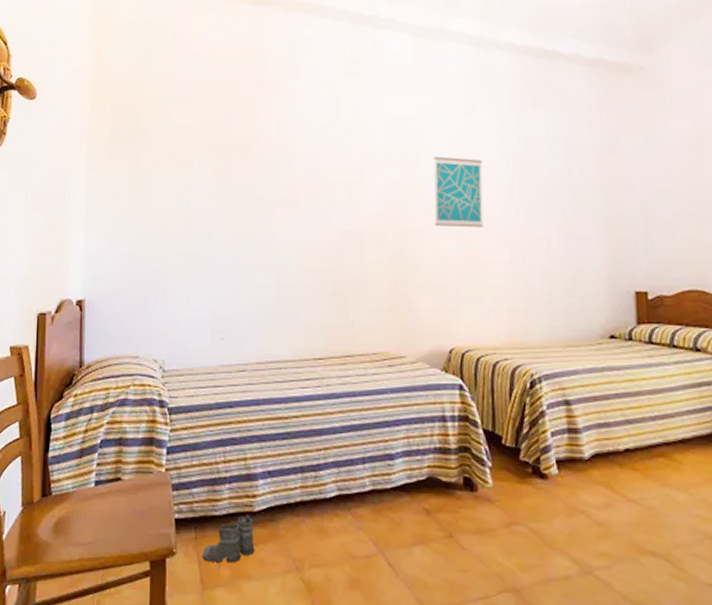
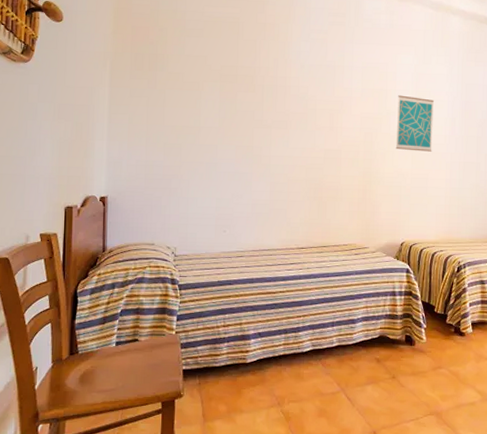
boots: present [203,515,259,568] -> none [205,366,250,406]

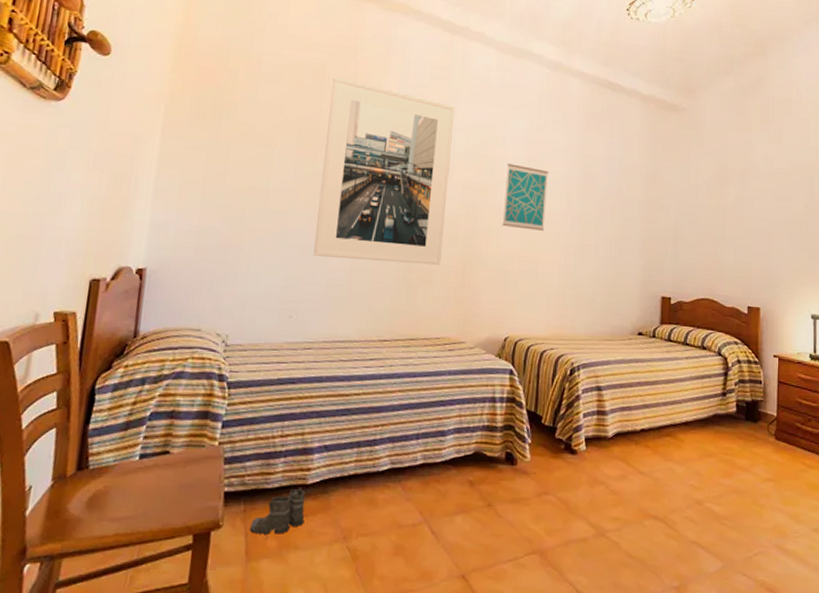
boots: none [205,366,250,406] -> present [250,488,309,540]
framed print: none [239,27,351,185] -> present [313,76,456,266]

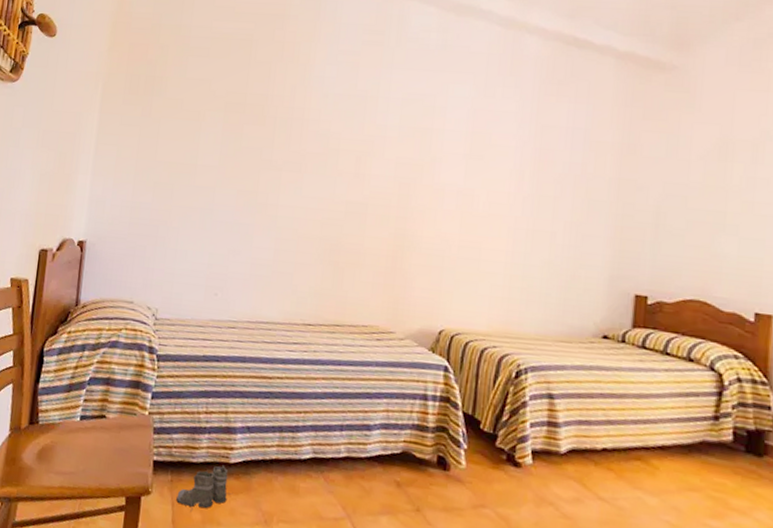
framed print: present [313,76,456,266] -> none [238,46,390,249]
wall art: present [502,163,548,231] -> none [439,136,496,213]

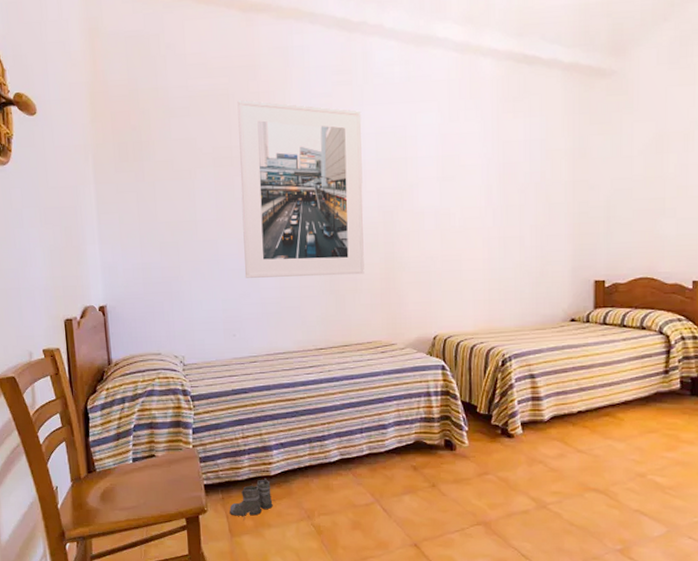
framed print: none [238,46,390,249] -> present [237,99,364,278]

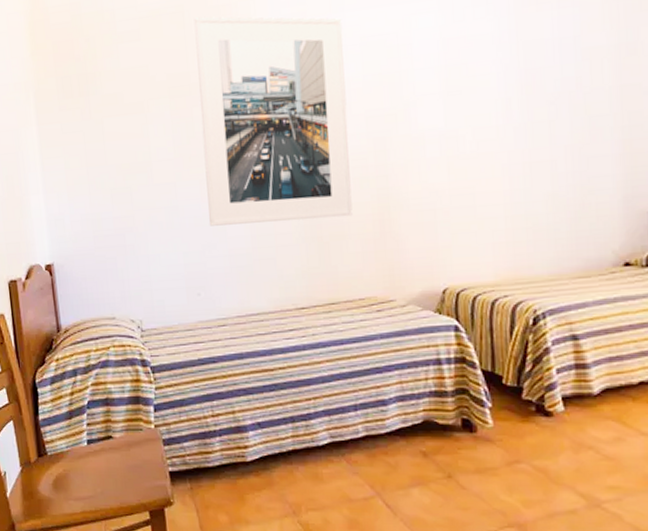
boots: present [230,479,276,520] -> none [200,466,255,515]

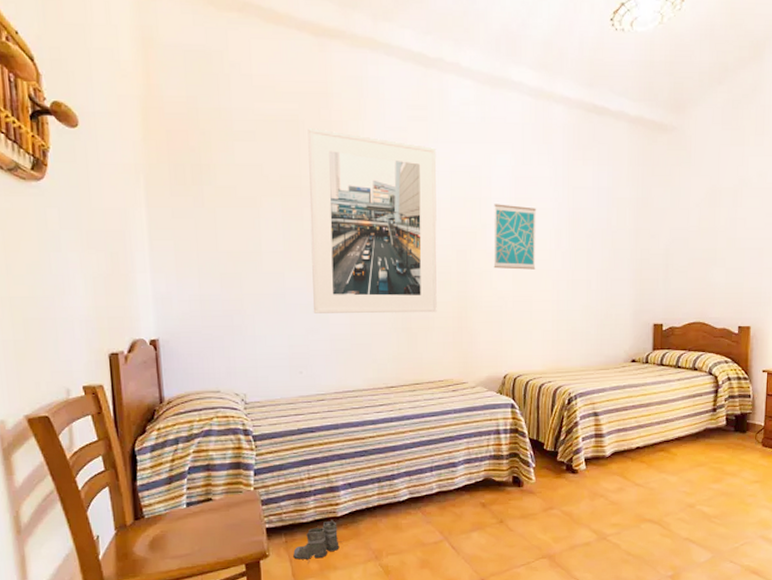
boots: none [200,466,255,515] -> present [293,520,343,564]
wall art: none [418,74,478,157] -> present [493,204,536,270]

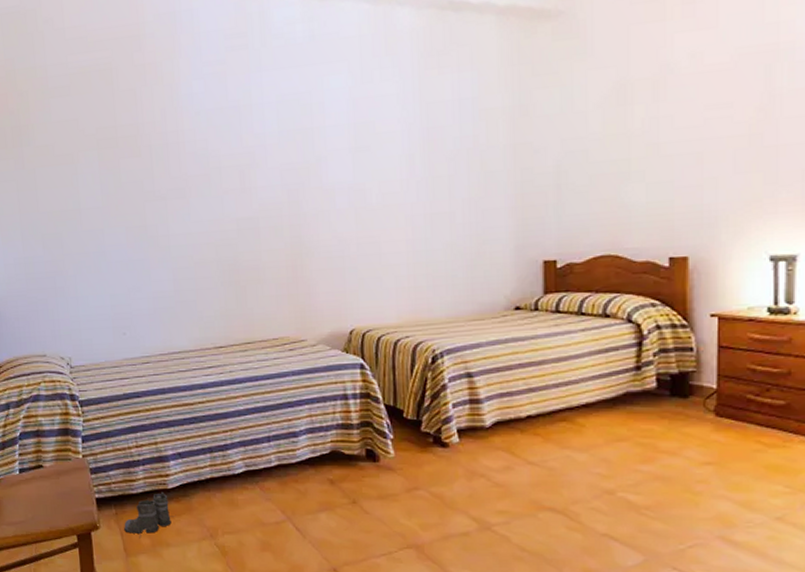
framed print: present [308,127,437,314] -> none [121,73,268,270]
wall art: present [493,204,536,270] -> none [329,132,384,207]

